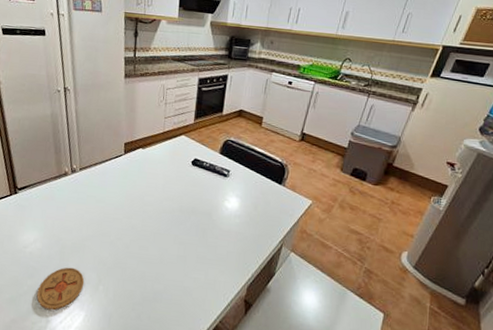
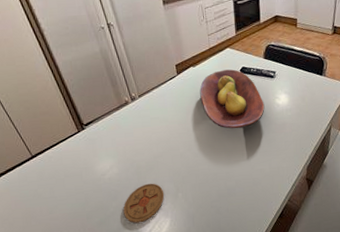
fruit bowl: none [143,157,212,227] -> present [199,69,265,129]

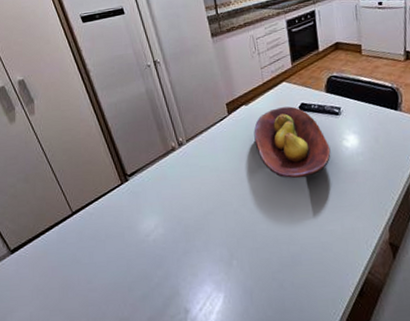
coaster: present [123,183,165,224] -> none [169,247,217,299]

